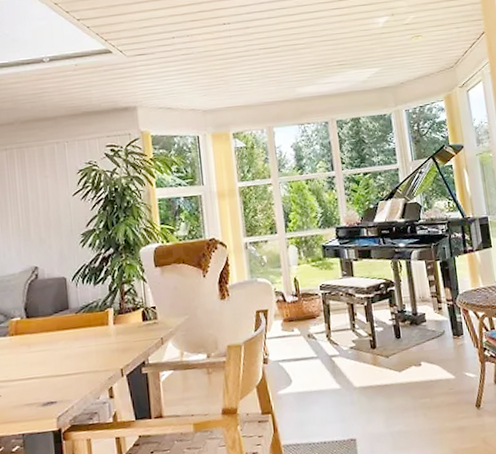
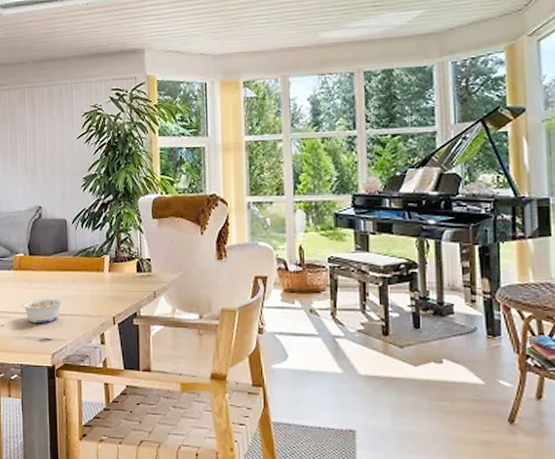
legume: none [18,358,68,388] -> present [19,298,64,323]

